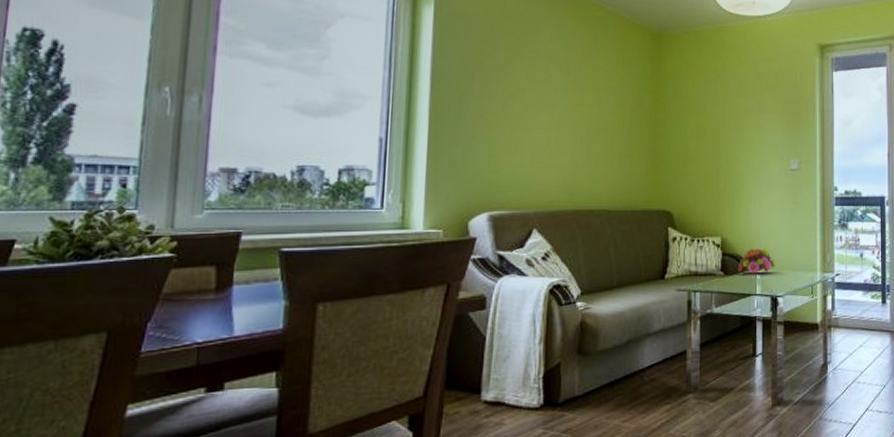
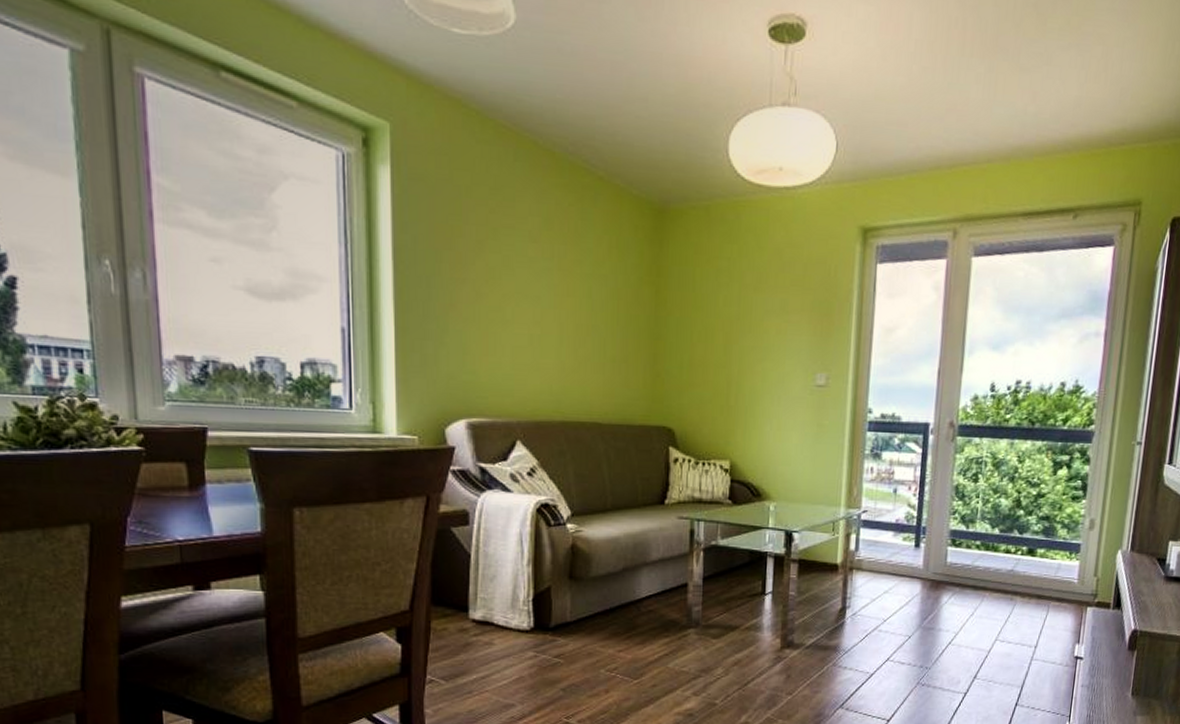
flower bouquet: present [738,248,775,275] -> none [749,476,792,506]

